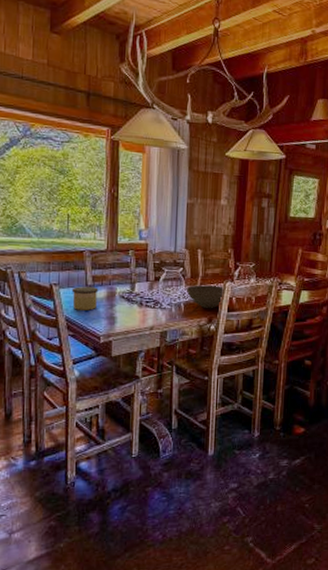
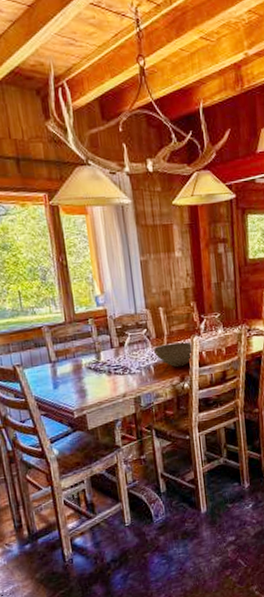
candle: present [71,286,99,310] -> none [36,362,65,388]

